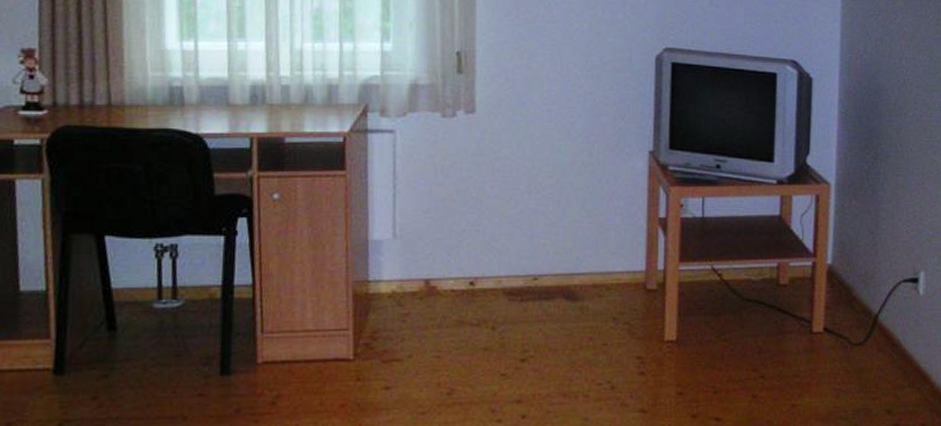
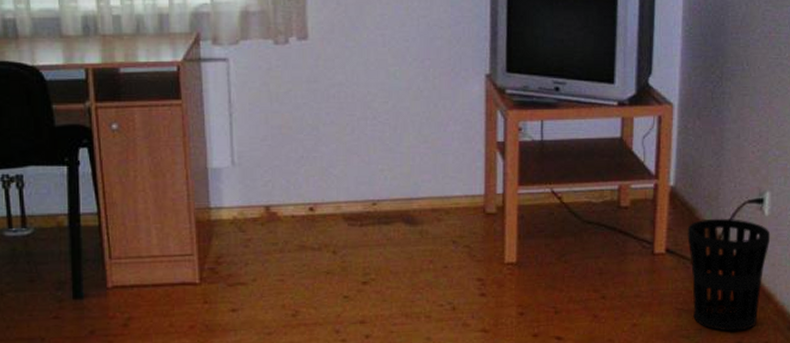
wastebasket: none [845,297,926,413] -> present [687,218,771,331]

